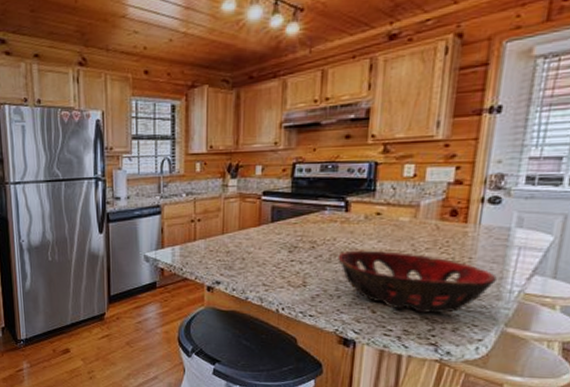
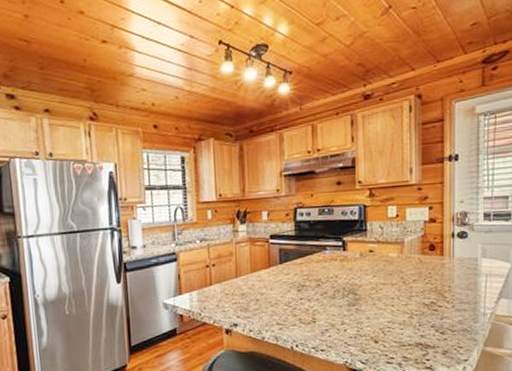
decorative bowl: present [338,250,497,314] -> none [341,284,472,340]

